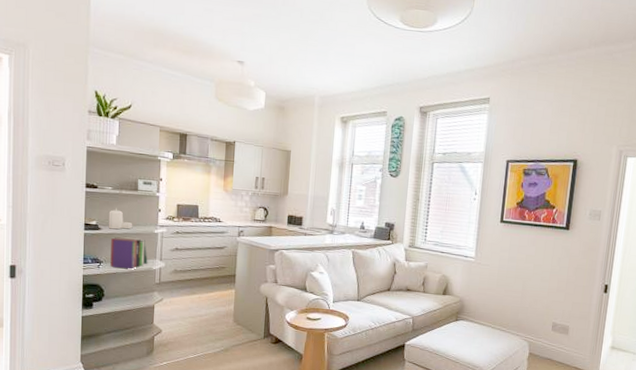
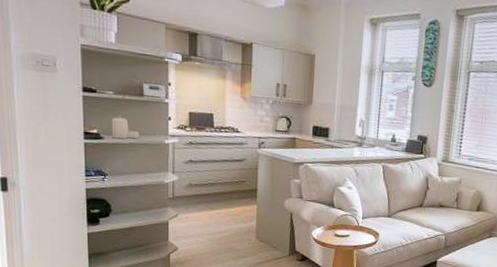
books: present [110,237,148,270] -> none [116,148,159,183]

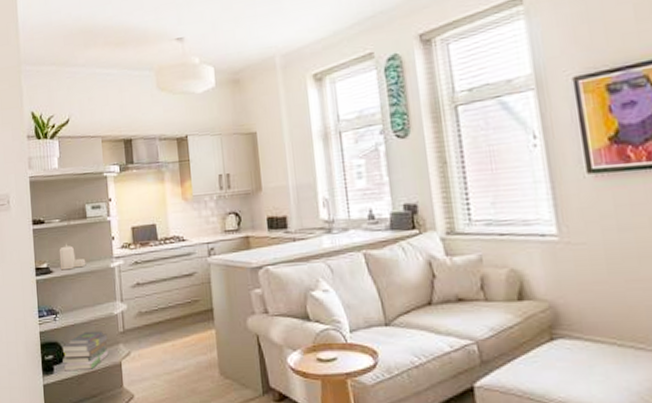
books: none [109,193,157,225] -> present [62,331,109,371]

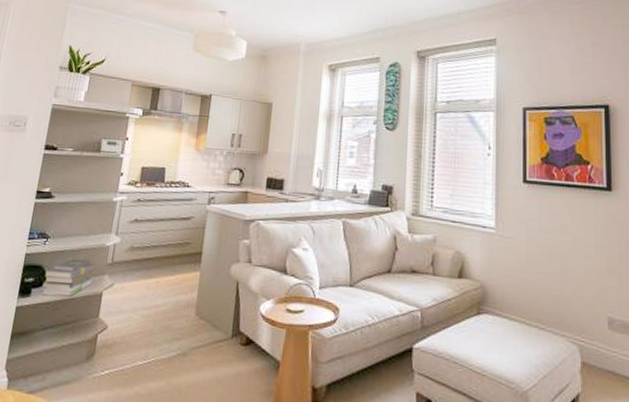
candle: present [59,243,86,270] -> none [62,172,90,198]

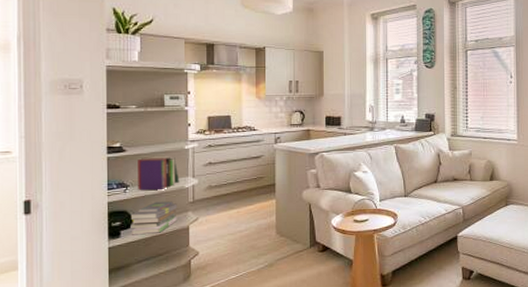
books: none [58,207,102,246] -> present [138,157,180,191]

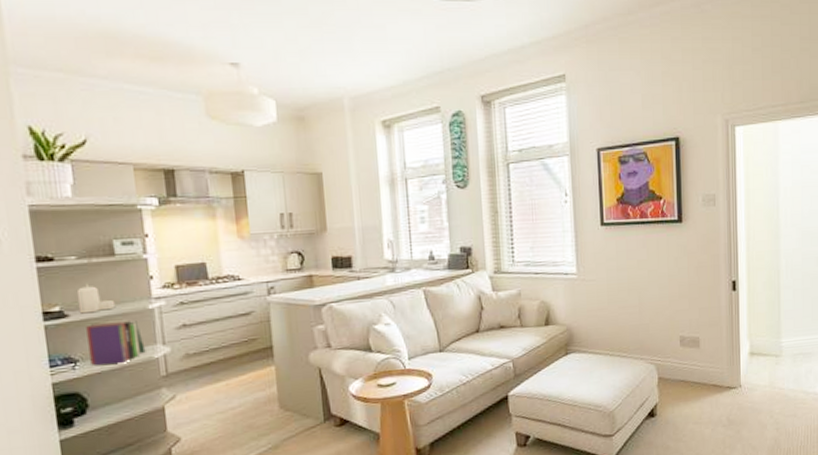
books: present [130,201,177,235] -> none [84,376,148,423]
candle: none [133,126,161,150] -> present [76,283,116,314]

